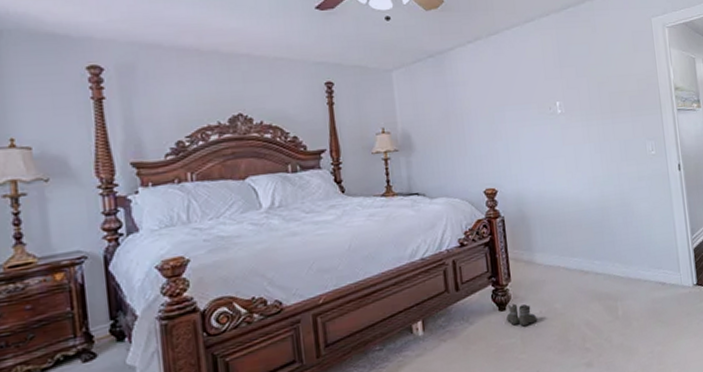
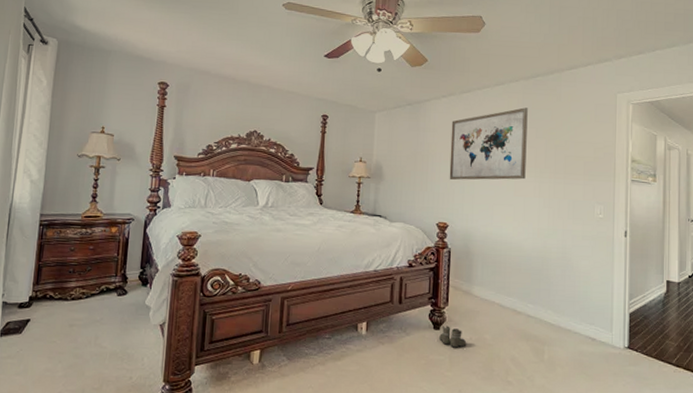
wall art: none [482,44,572,138] -> present [449,107,528,180]

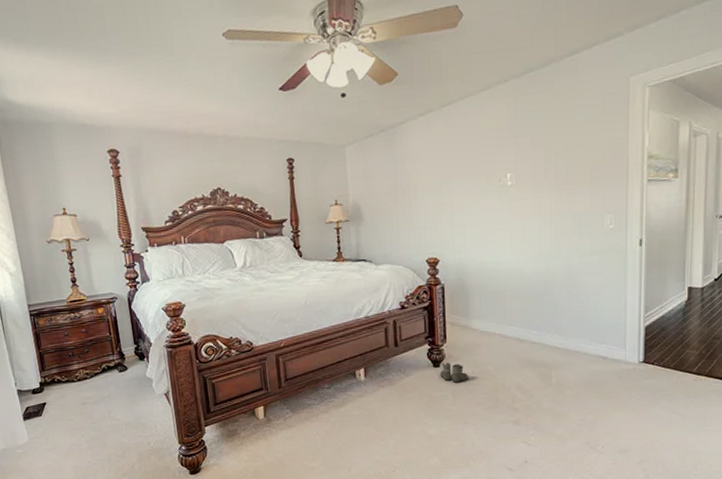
wall art: present [449,107,528,180] -> none [432,112,522,210]

